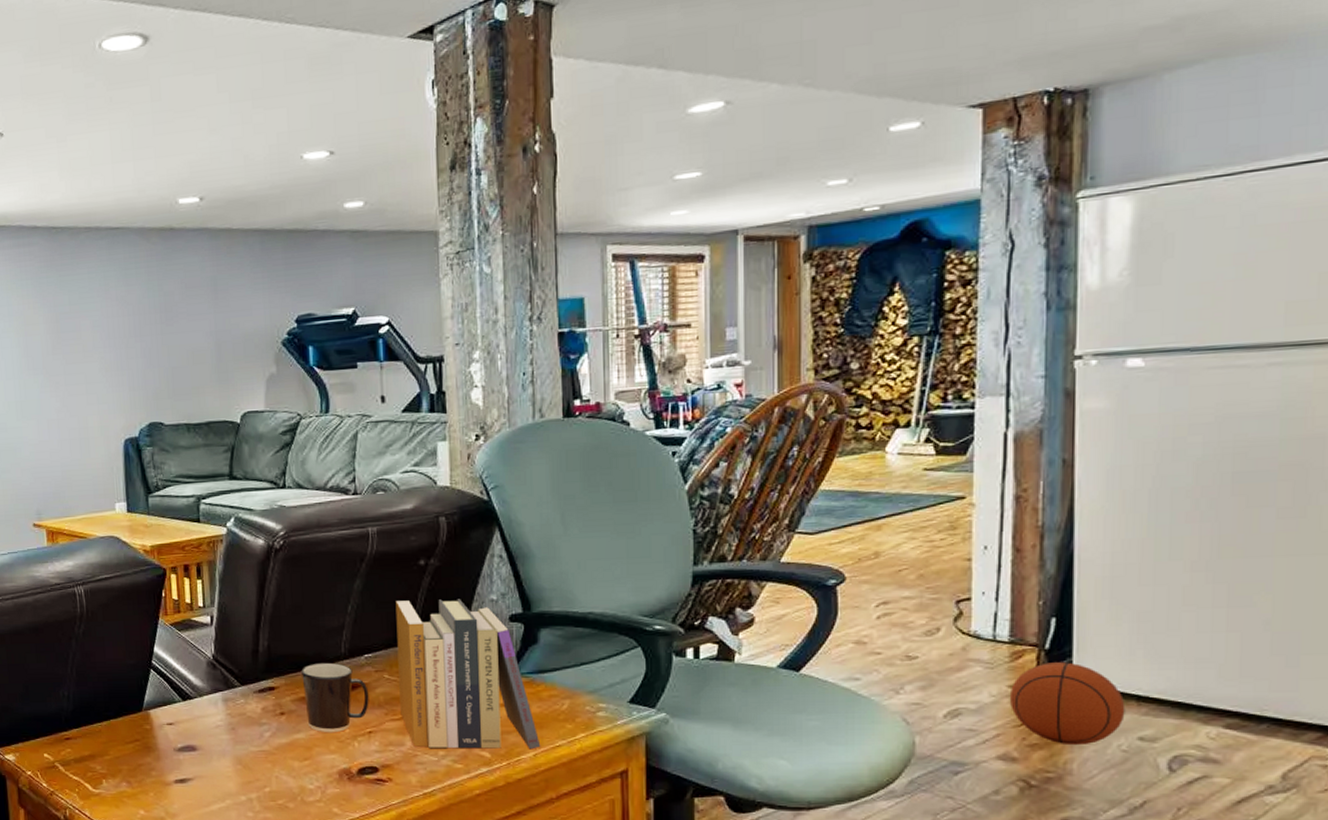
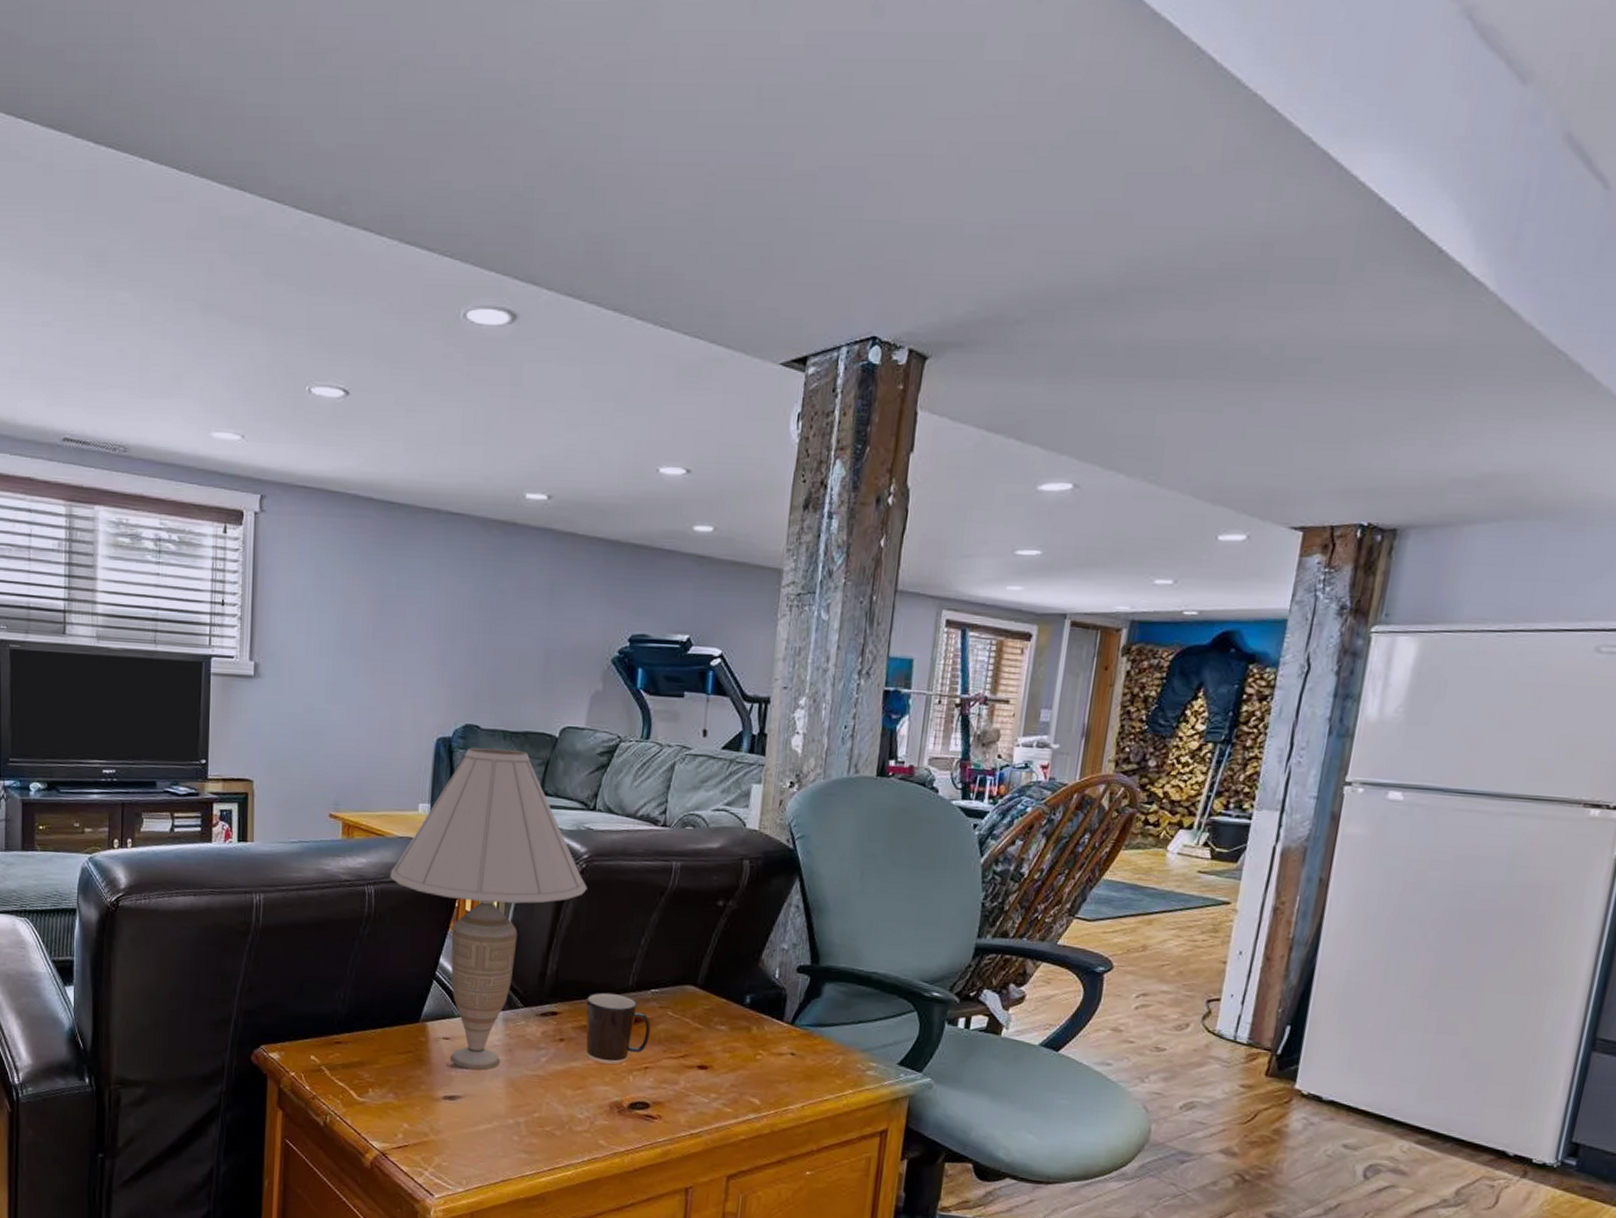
table lamp: none [97,440,288,751] -> present [390,747,587,1070]
books: present [395,599,541,750] -> none [678,939,810,1101]
basketball: present [1009,662,1126,746] -> none [1238,1067,1337,1147]

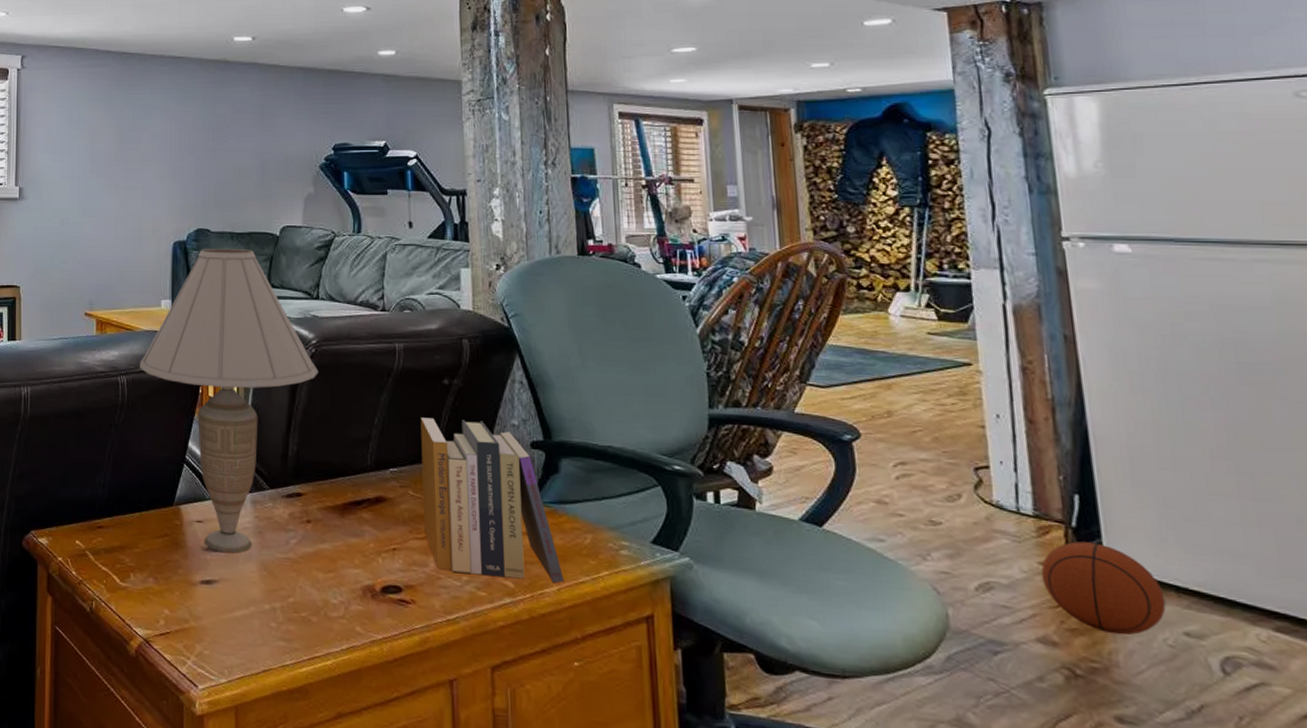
mug: present [585,992,651,1065] -> none [329,472,394,547]
books: none [678,939,810,1101] -> present [420,417,565,584]
basketball: none [1238,1067,1337,1147] -> present [1041,541,1166,636]

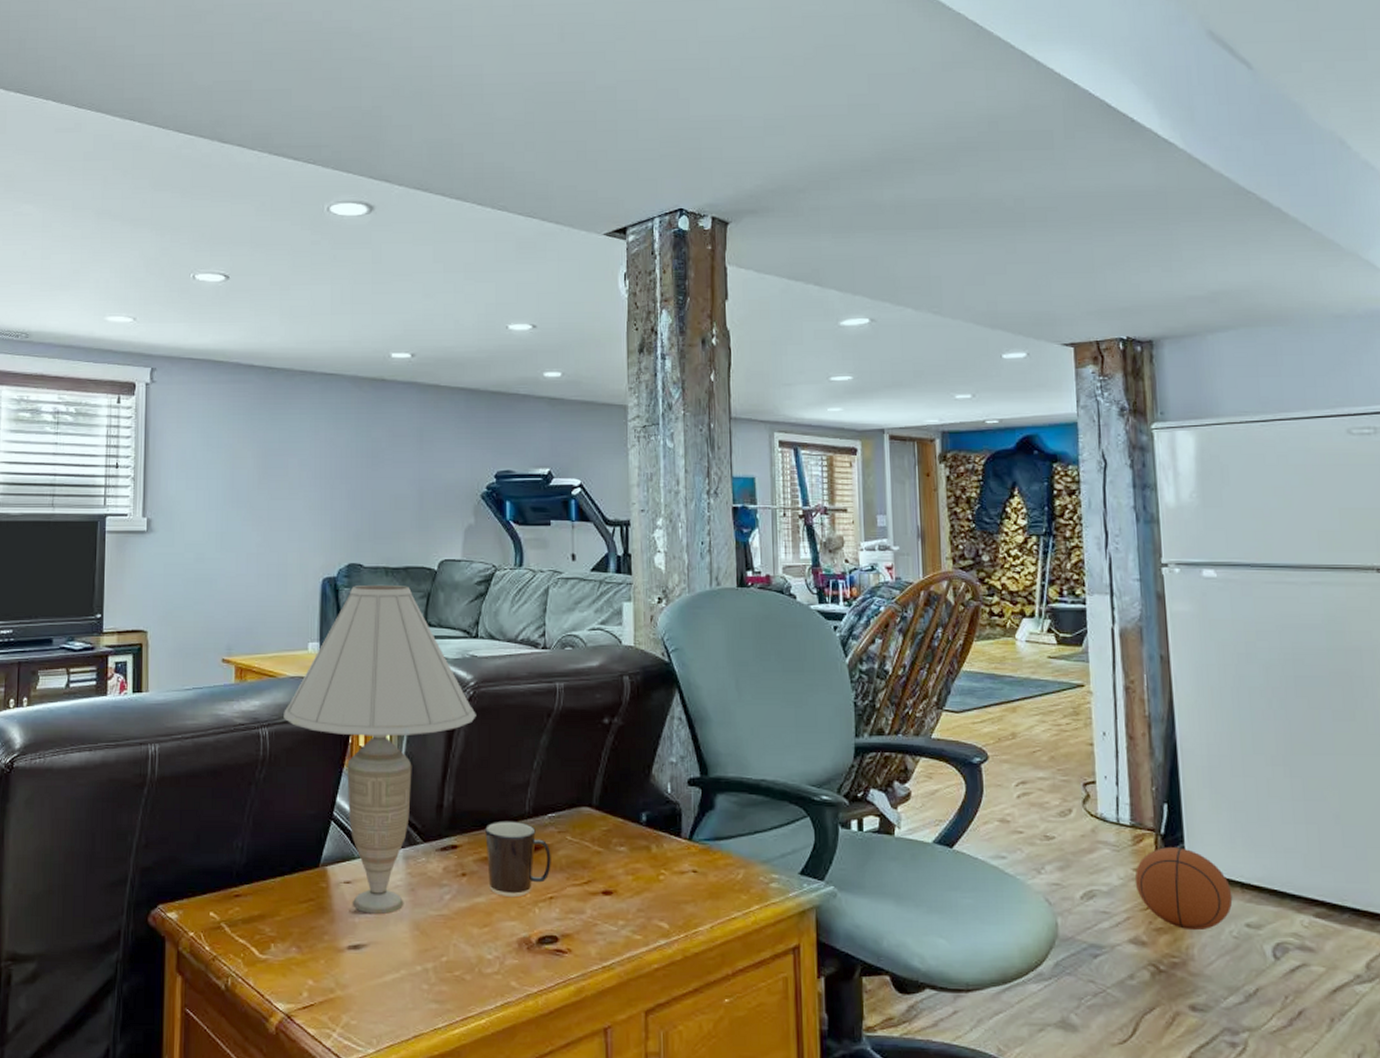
mug: none [329,472,394,547] -> present [485,820,551,898]
books: present [420,417,565,584] -> none [580,759,717,921]

